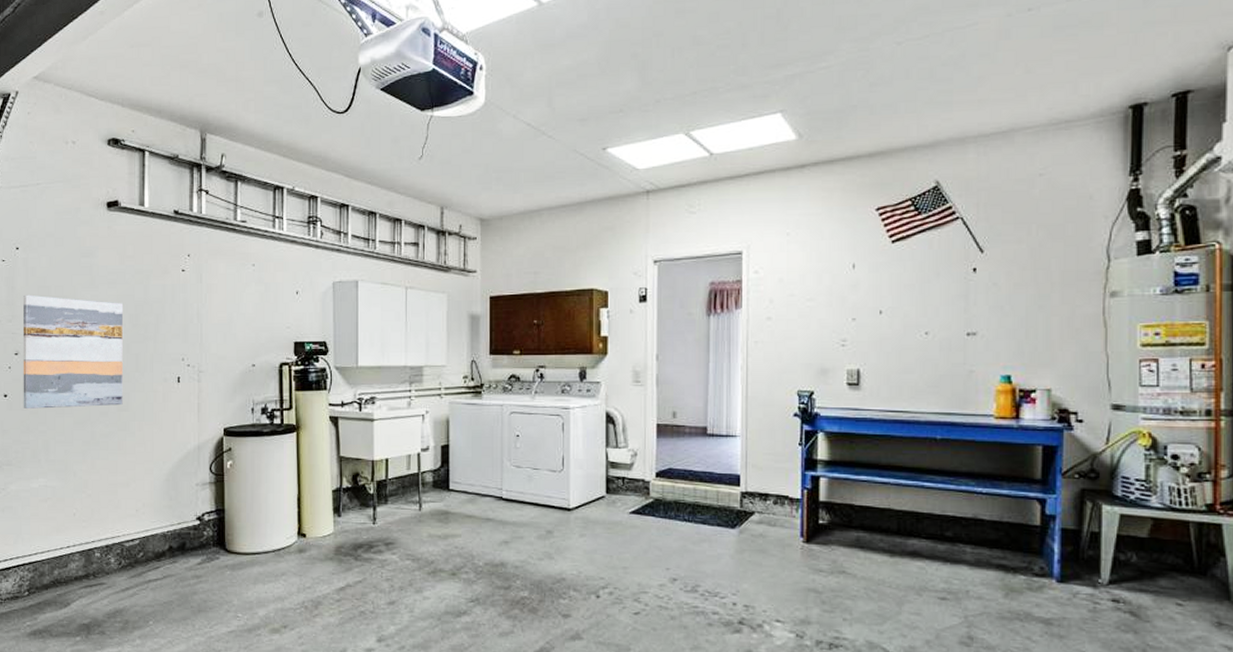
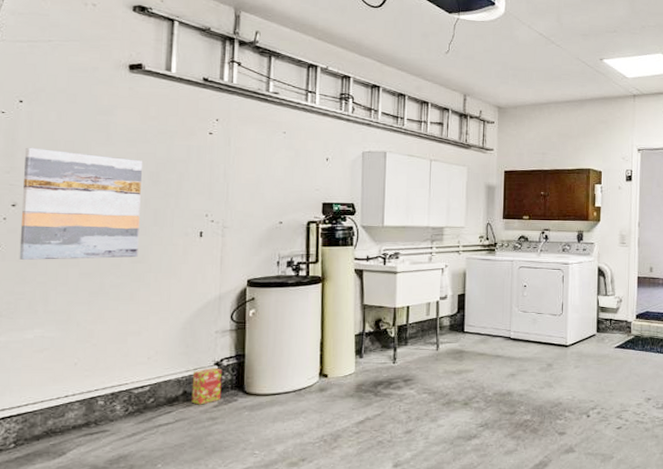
cardboard box: none [177,522,204,562] -> present [191,368,223,405]

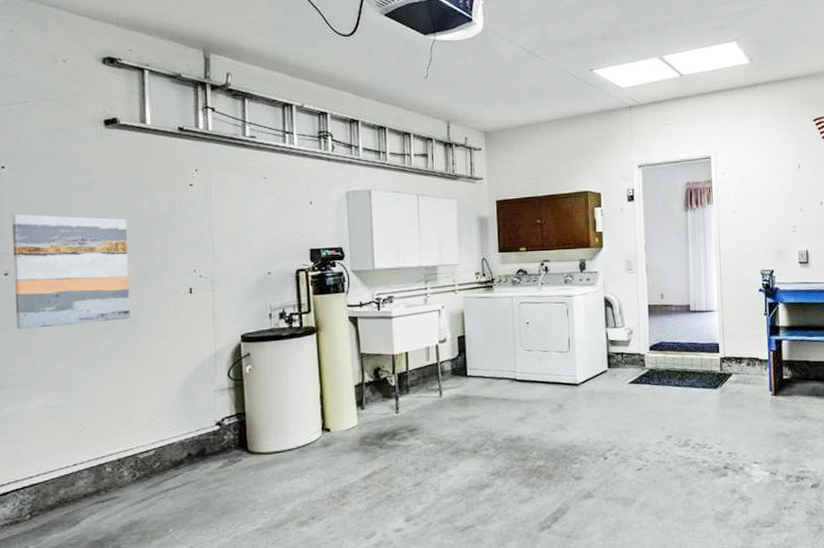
cardboard box: present [191,368,223,405] -> none [195,428,226,467]

